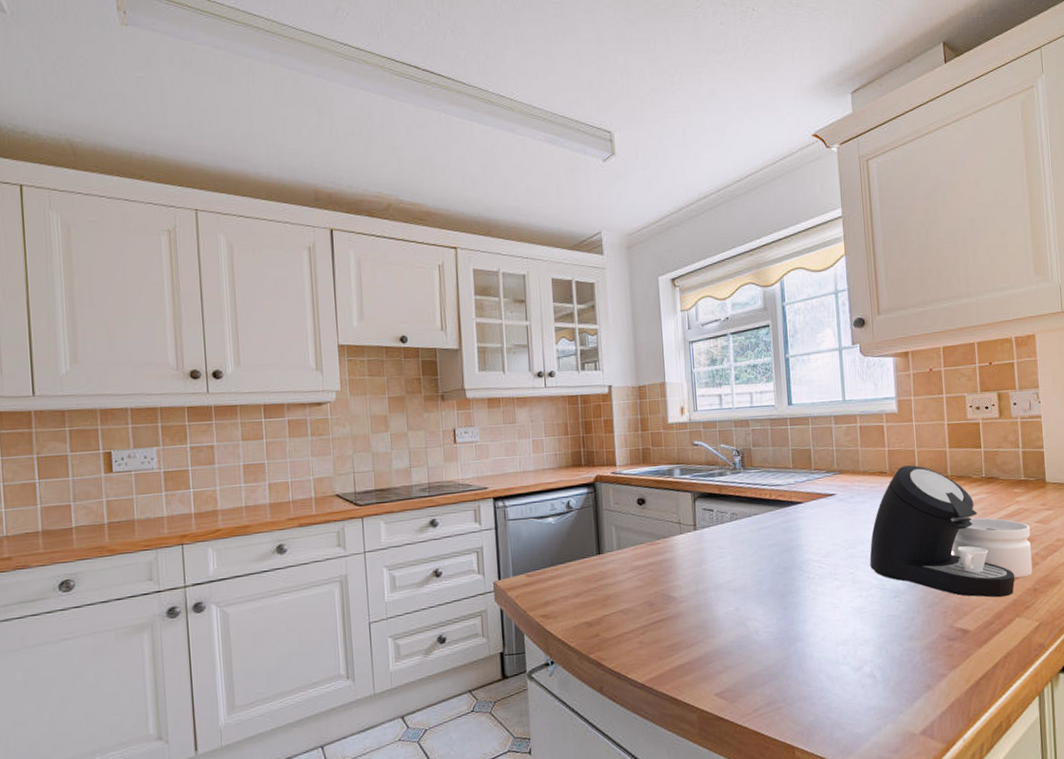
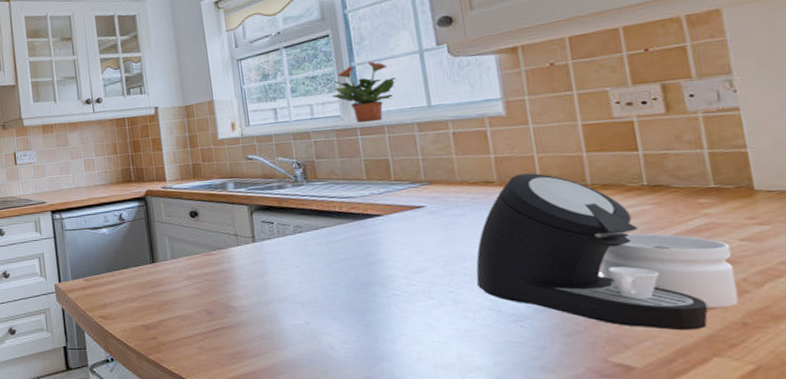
potted plant: none [769,354,820,414] -> present [332,61,396,123]

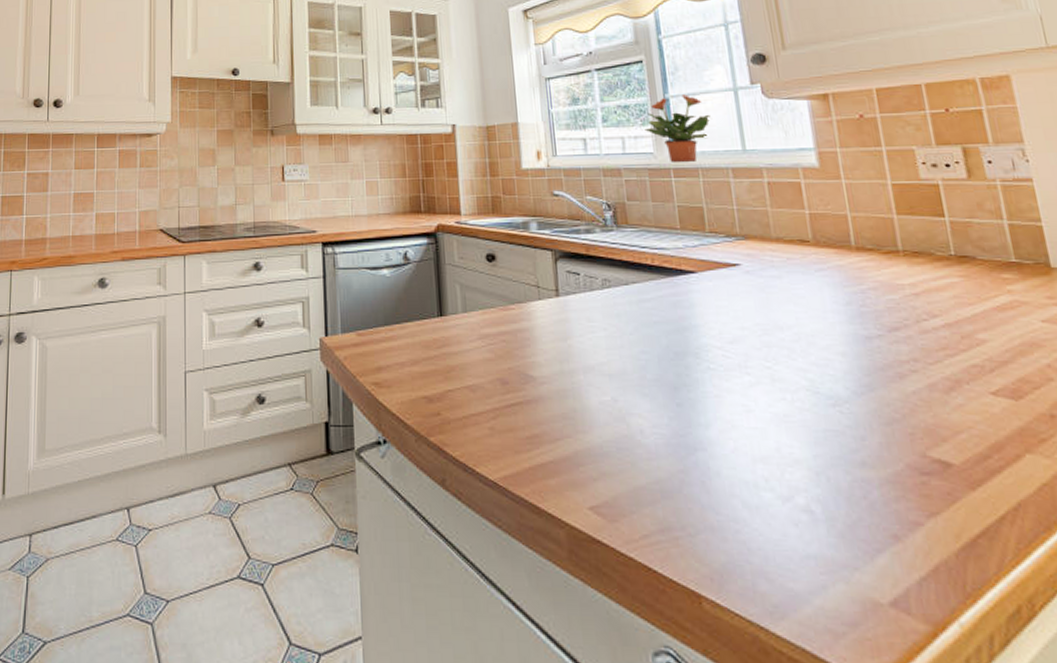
coffee machine: present [476,173,739,331] -> none [793,234,1046,422]

